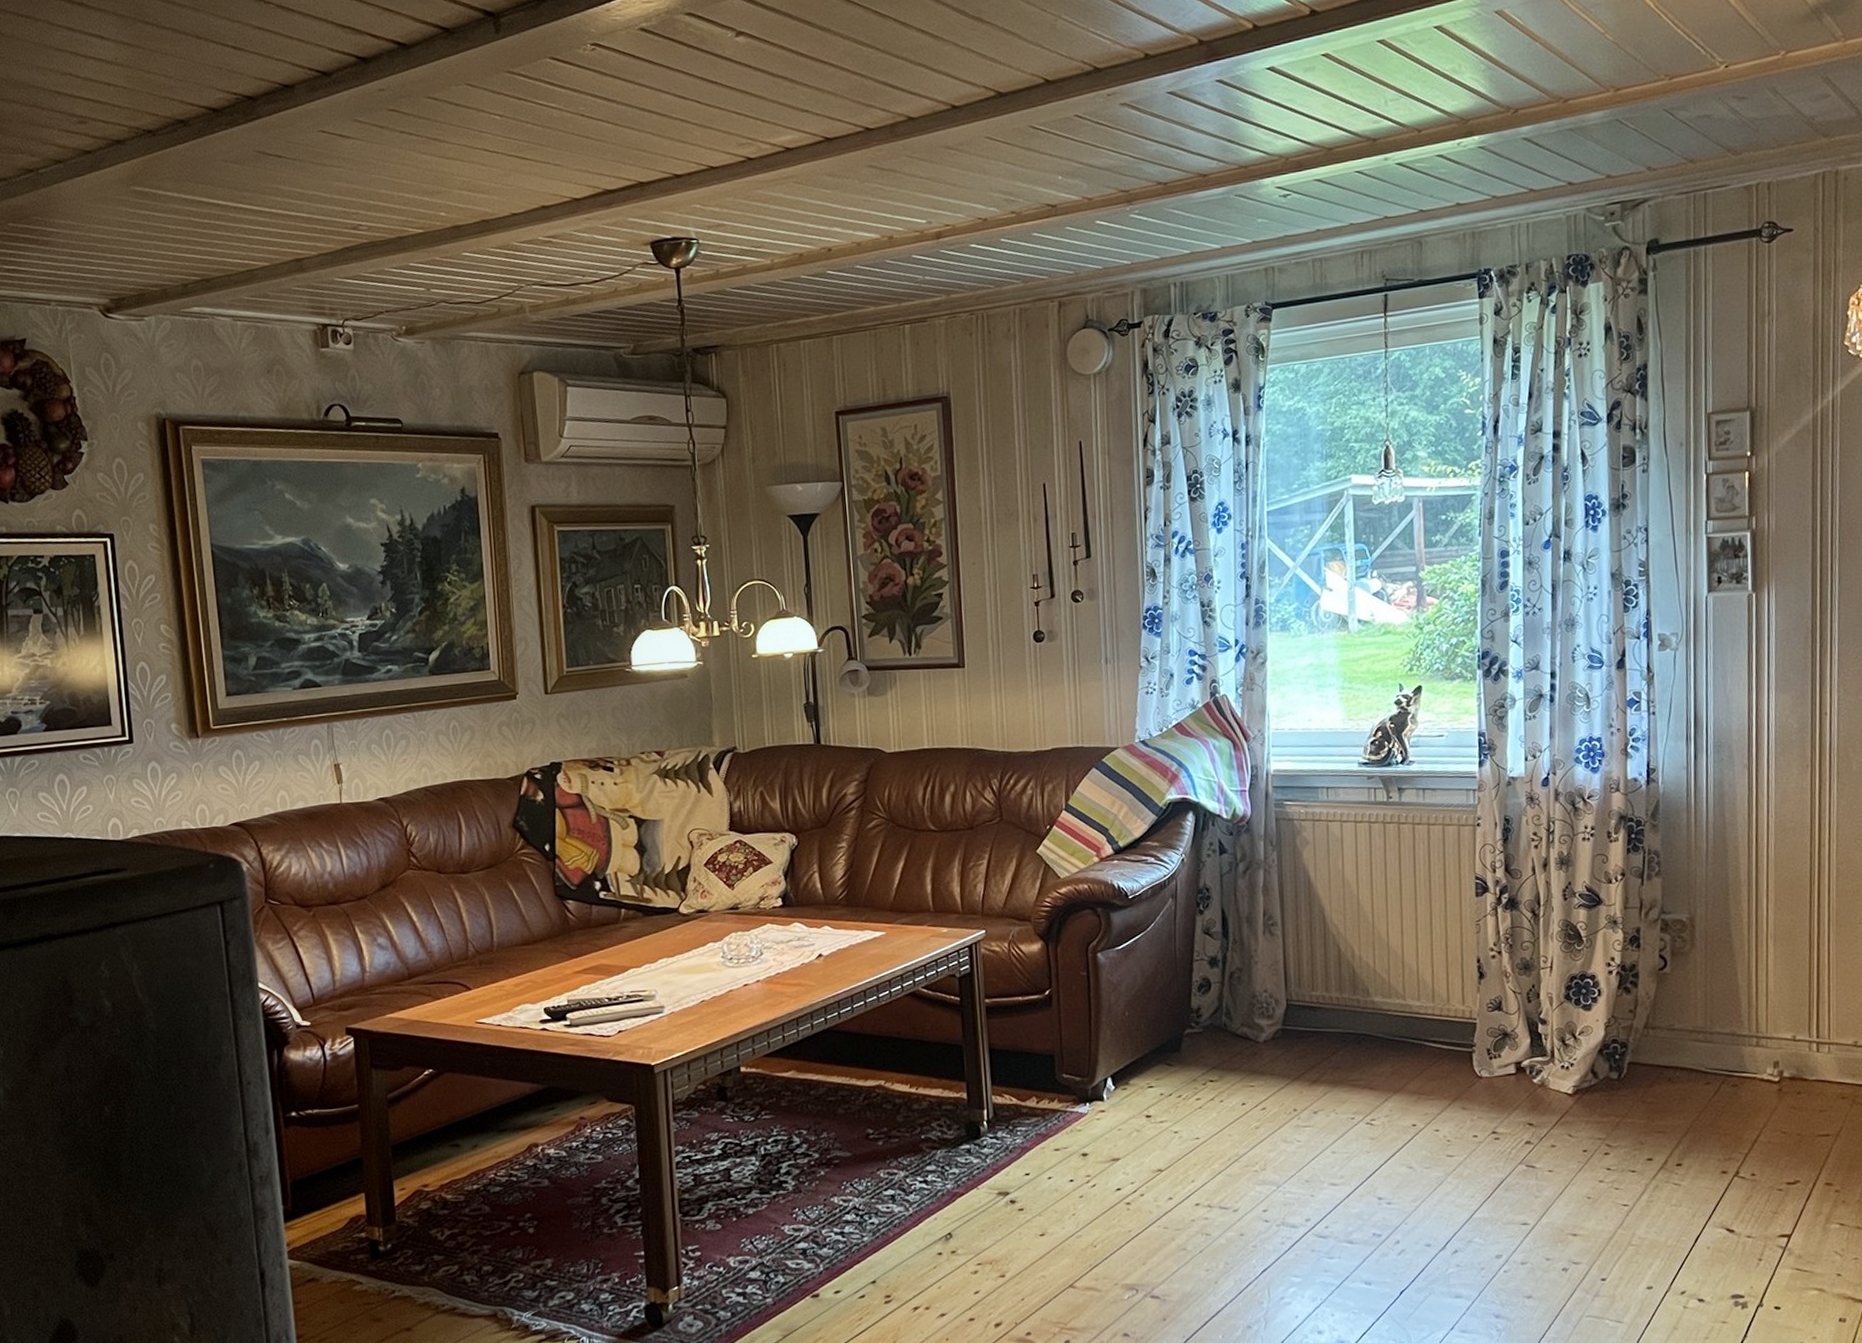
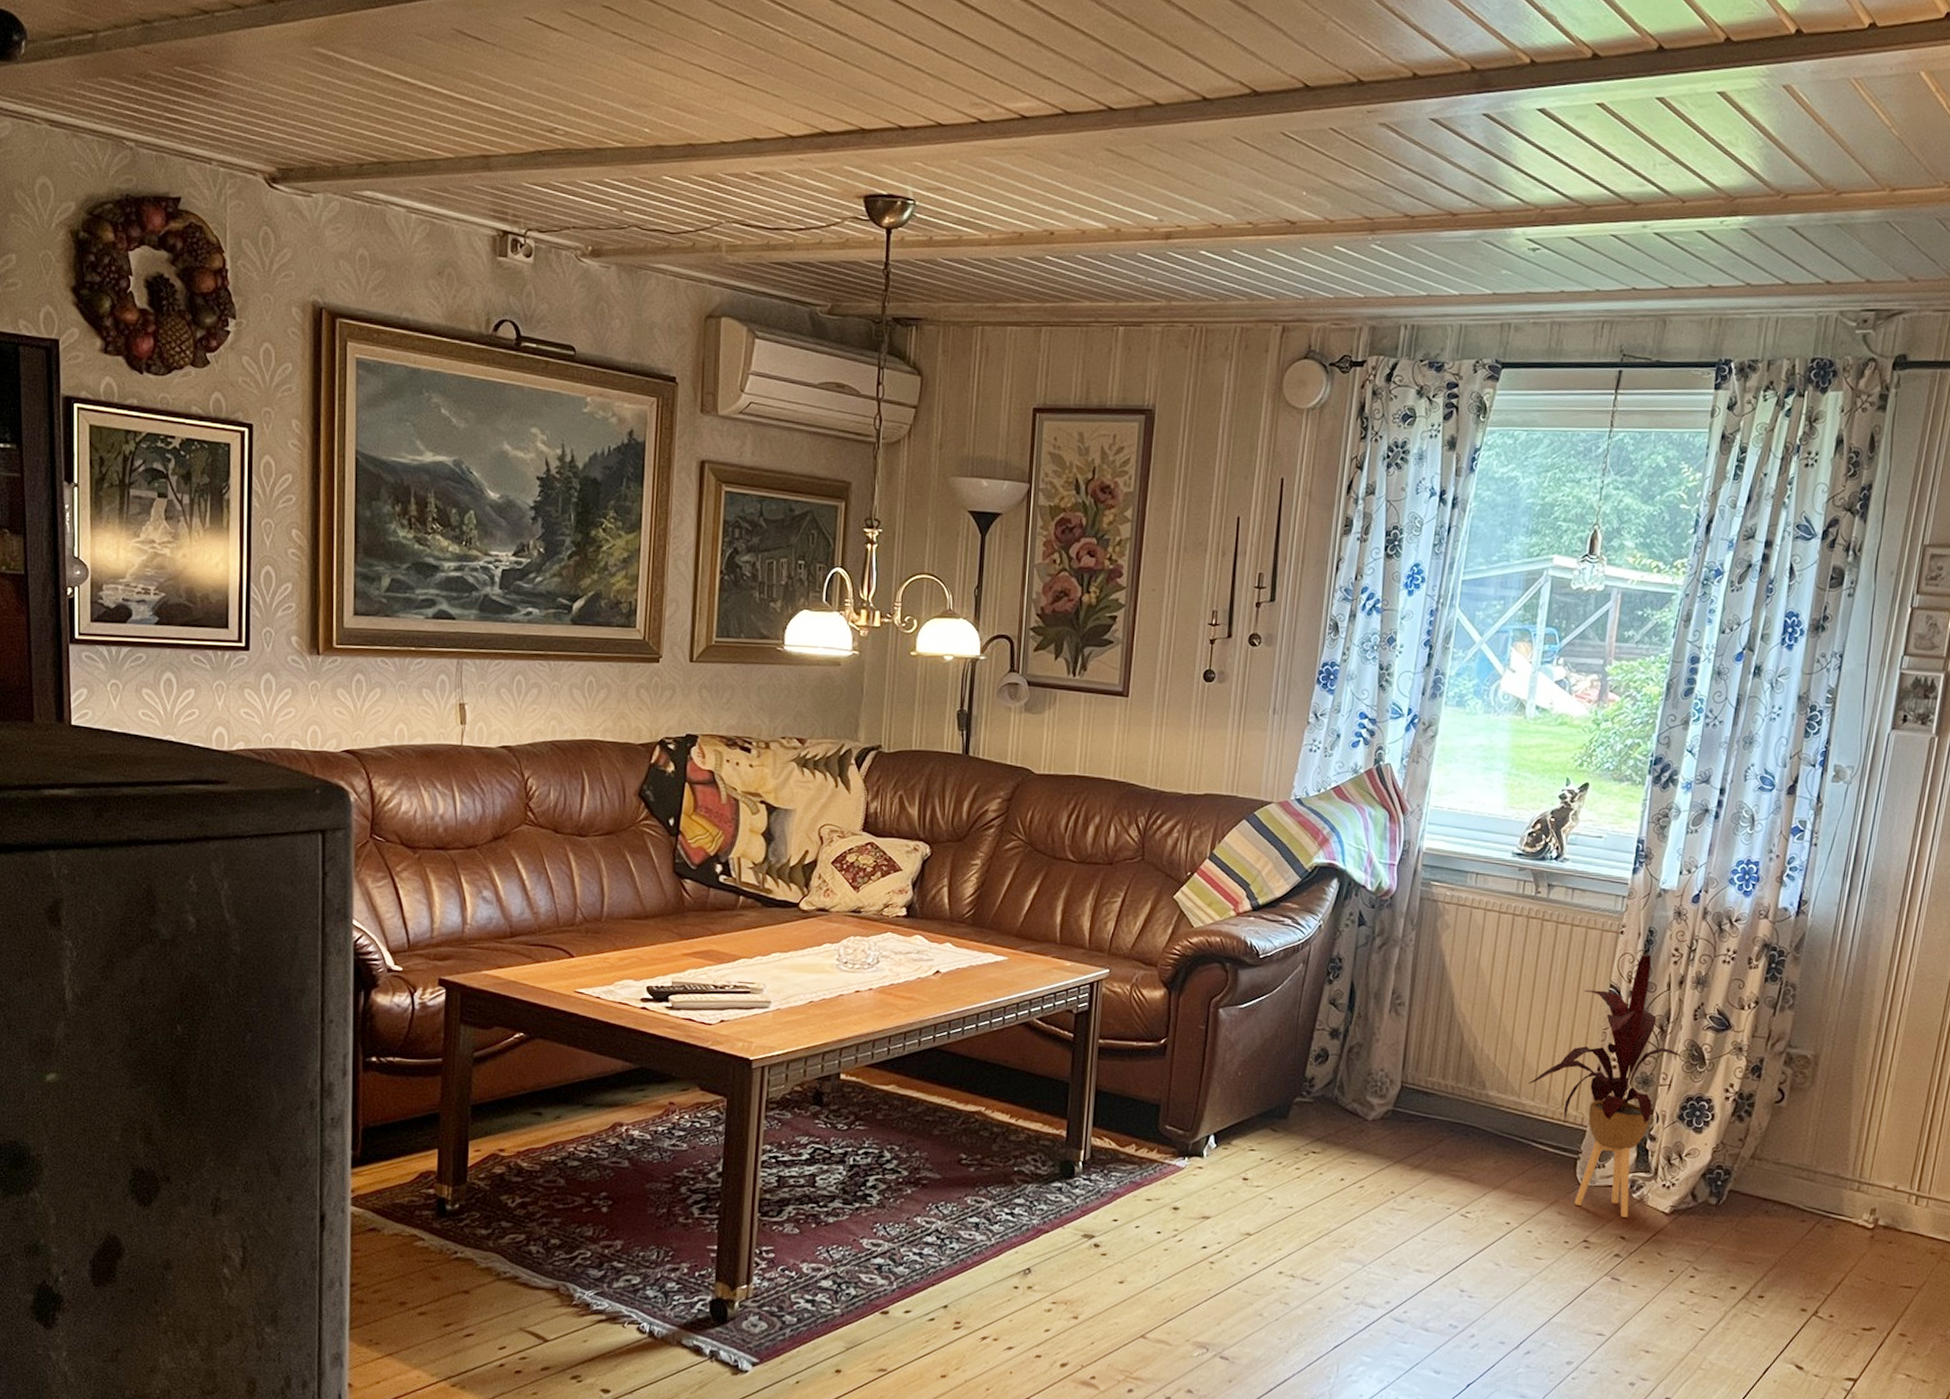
house plant: none [1411,842,1558,1104] -> present [1529,954,1682,1217]

